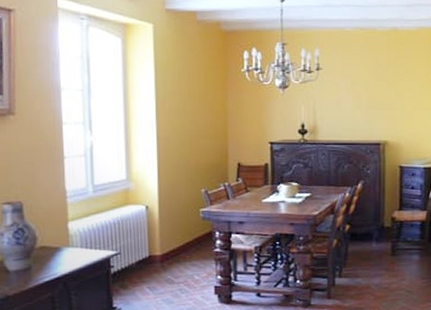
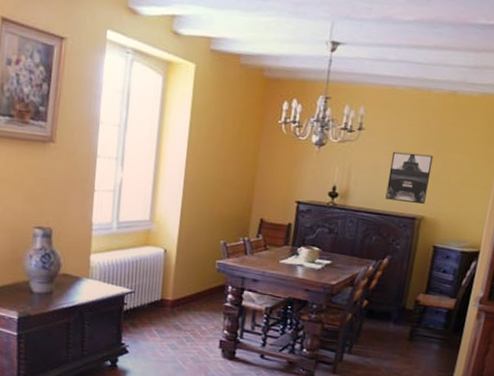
wall art: none [350,86,387,130] -> present [385,151,434,204]

